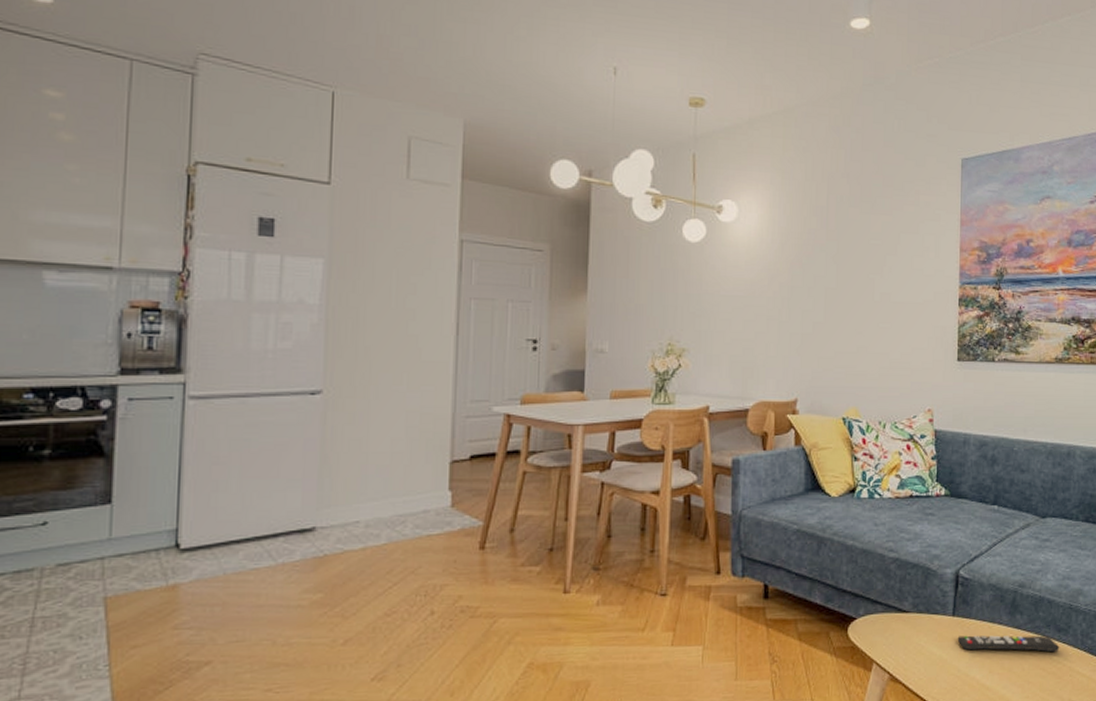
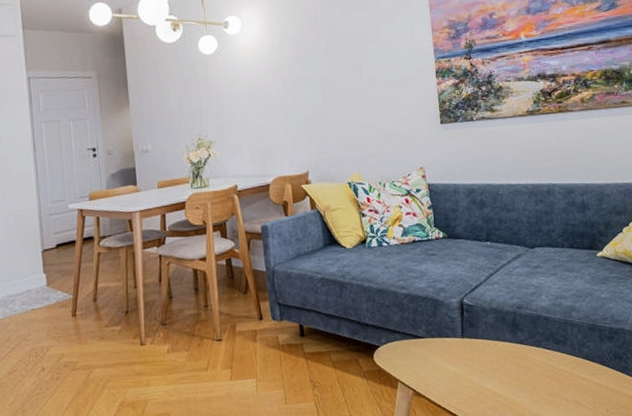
remote control: present [957,635,1060,653] -> none [468,348,560,366]

